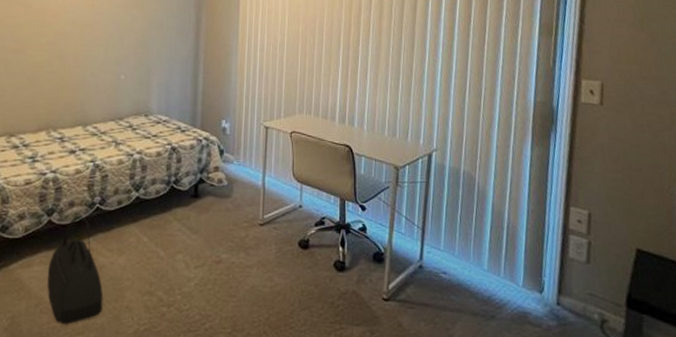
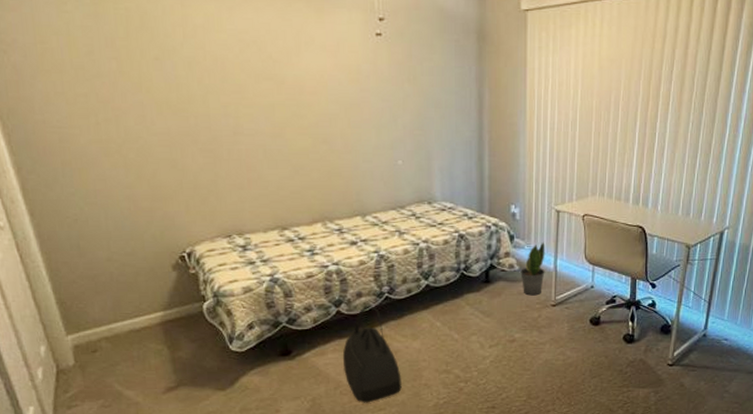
potted plant: none [229,157,254,213] -> present [520,241,545,296]

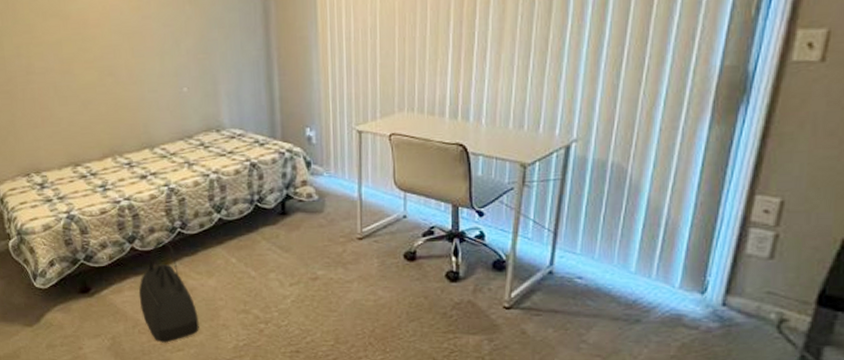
potted plant: present [520,241,545,296] -> none [320,166,348,228]

